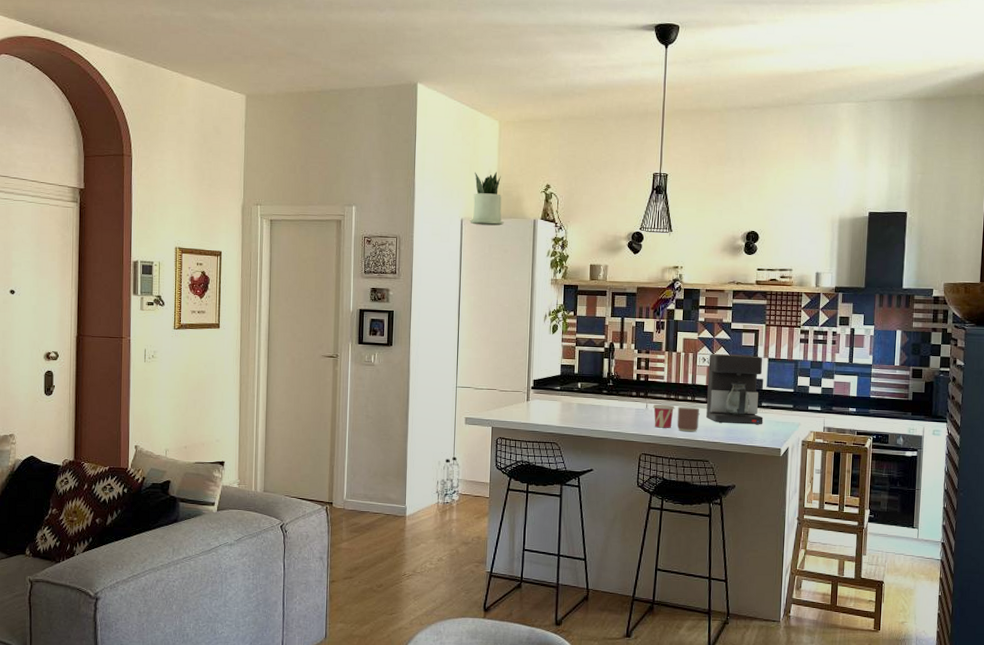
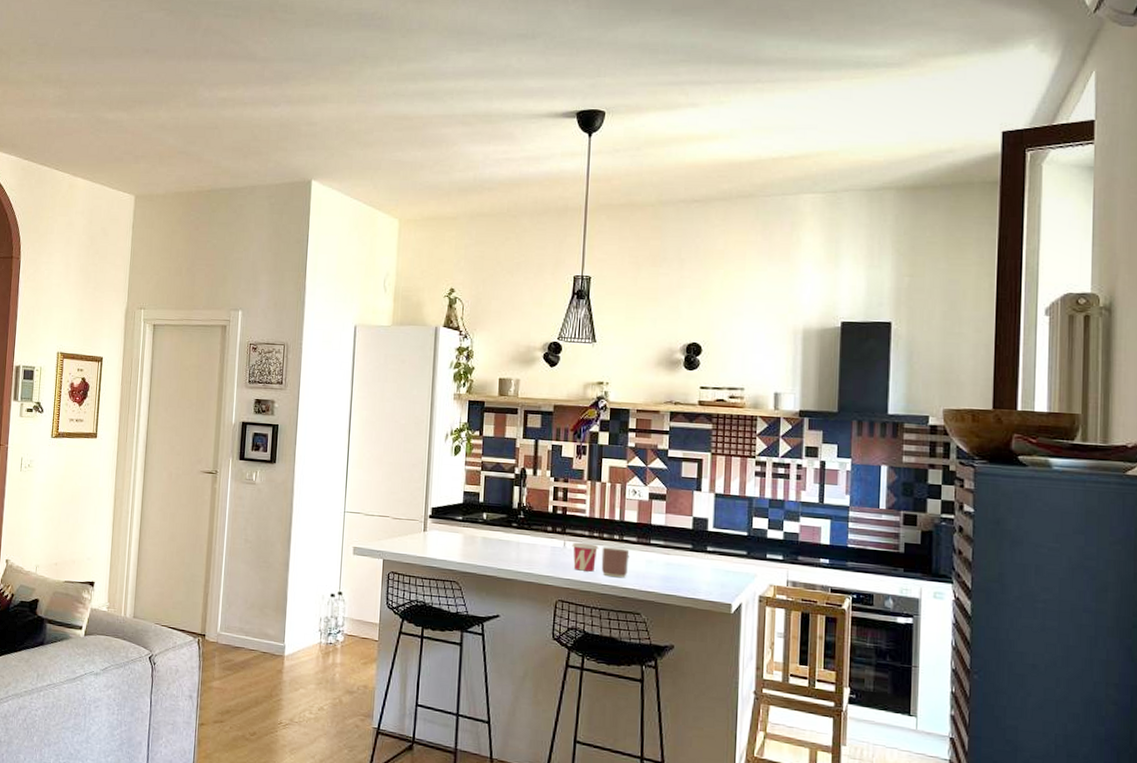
planter: present [470,171,504,227] -> none [364,274,402,334]
coffee maker: present [706,354,764,425] -> none [637,485,709,574]

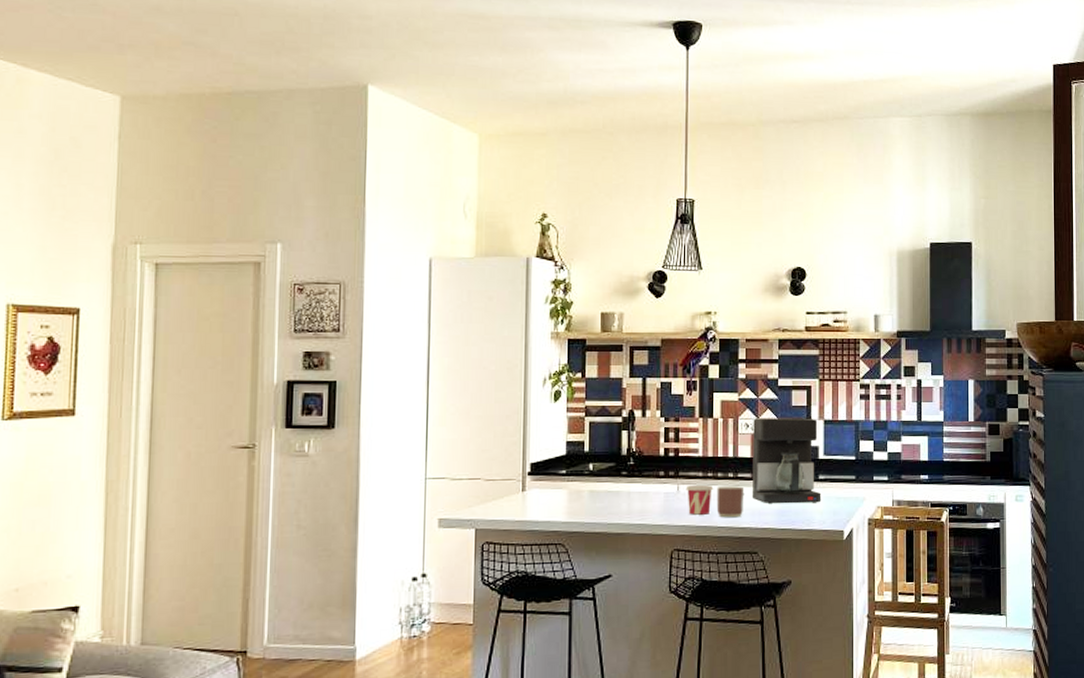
coffee maker: none [637,485,709,574] -> present [752,418,822,505]

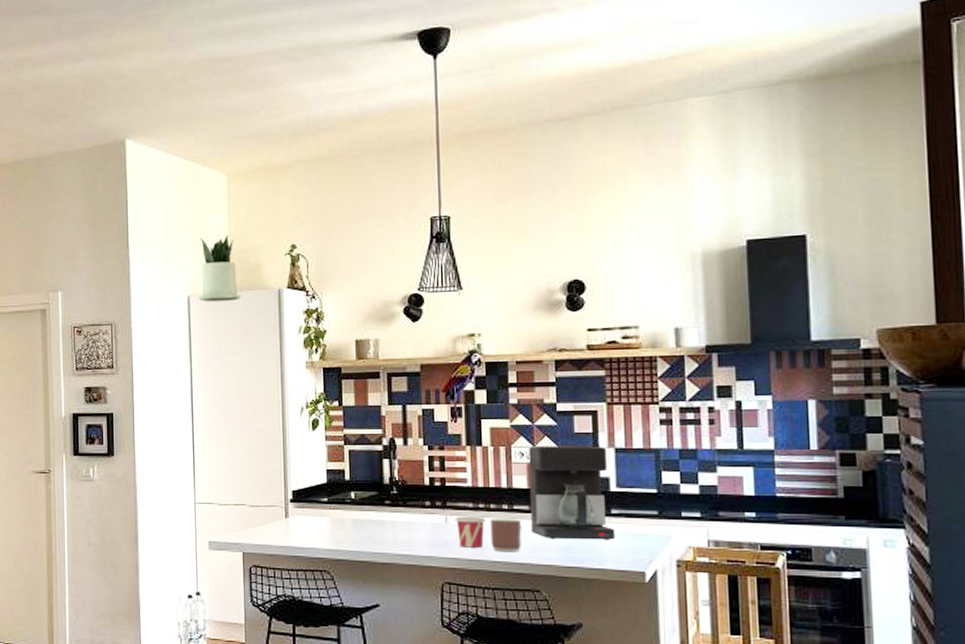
planter: none [441,197,487,267] -> present [198,234,241,303]

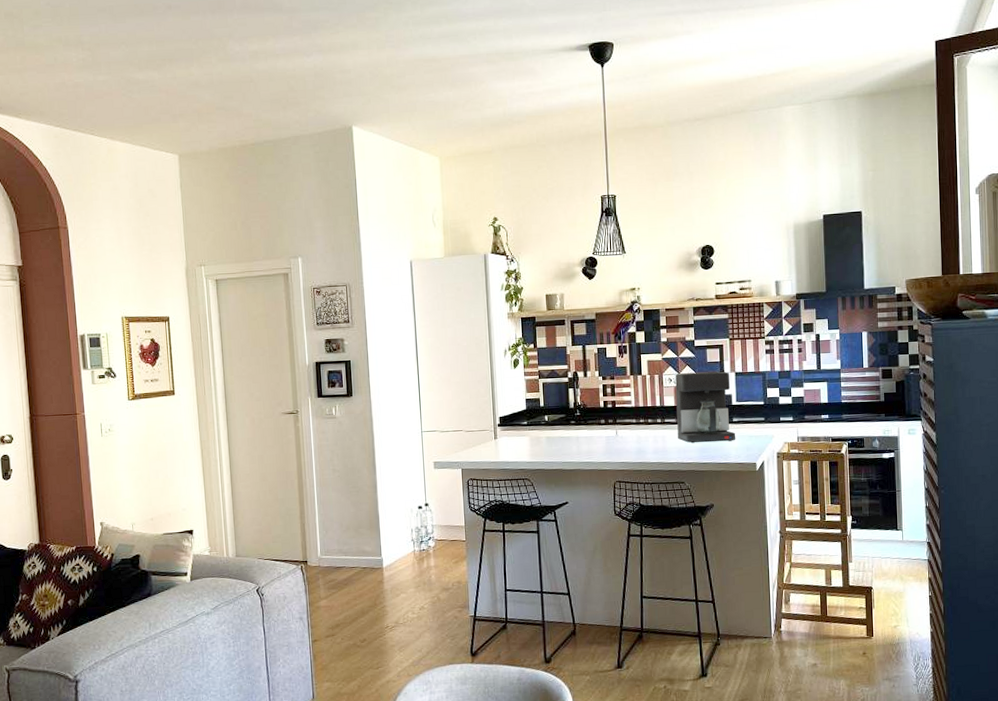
planter: present [198,234,241,303] -> none [419,209,454,266]
cup: present [454,516,486,548] -> none [622,429,646,454]
mug: present [489,519,522,552] -> none [648,429,671,455]

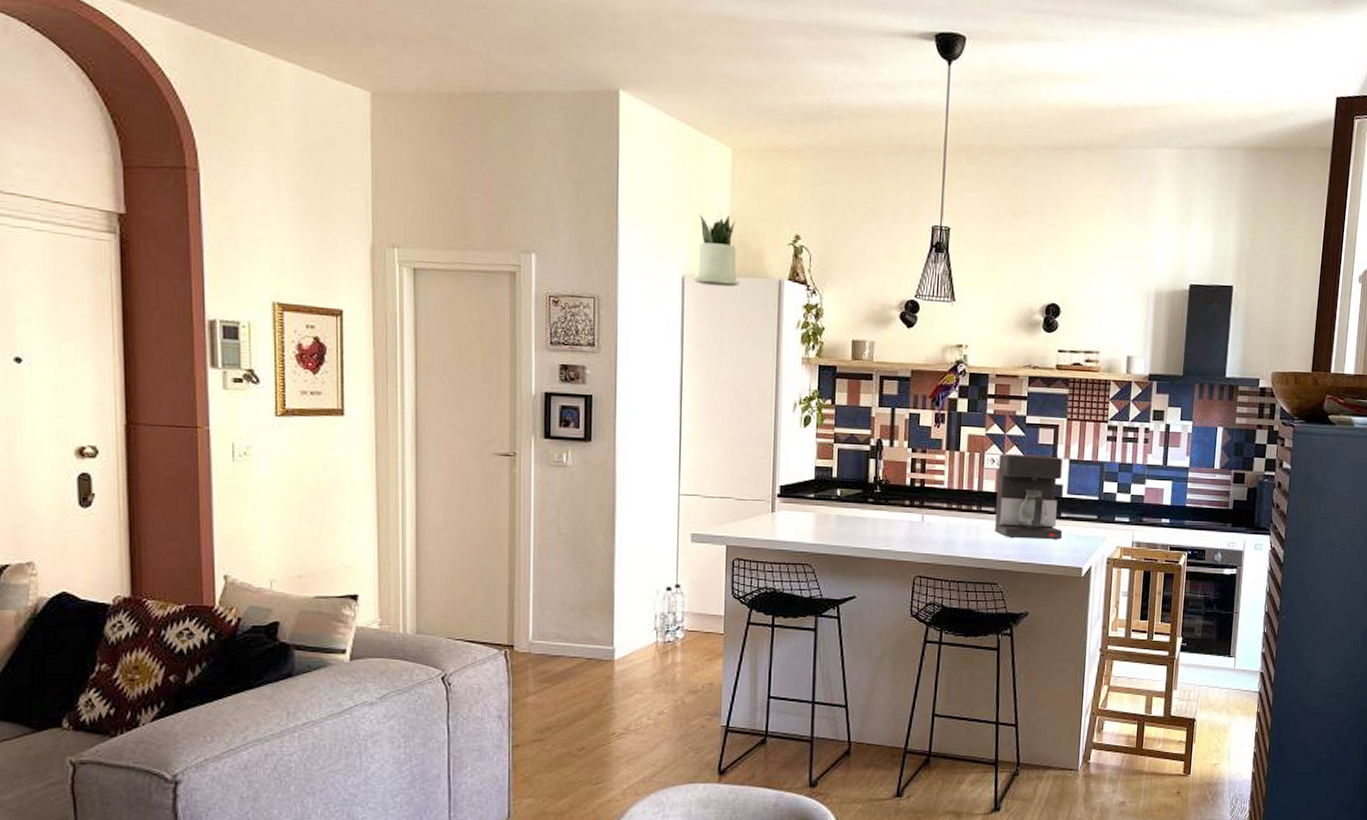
planter: none [419,209,454,266] -> present [694,214,739,287]

